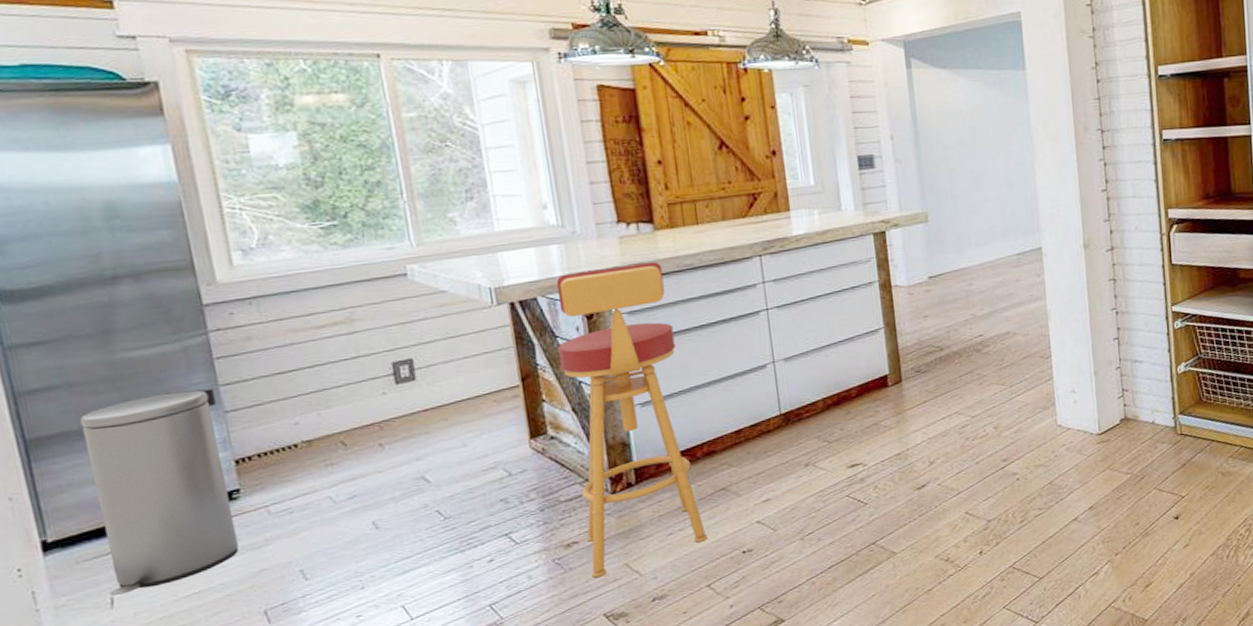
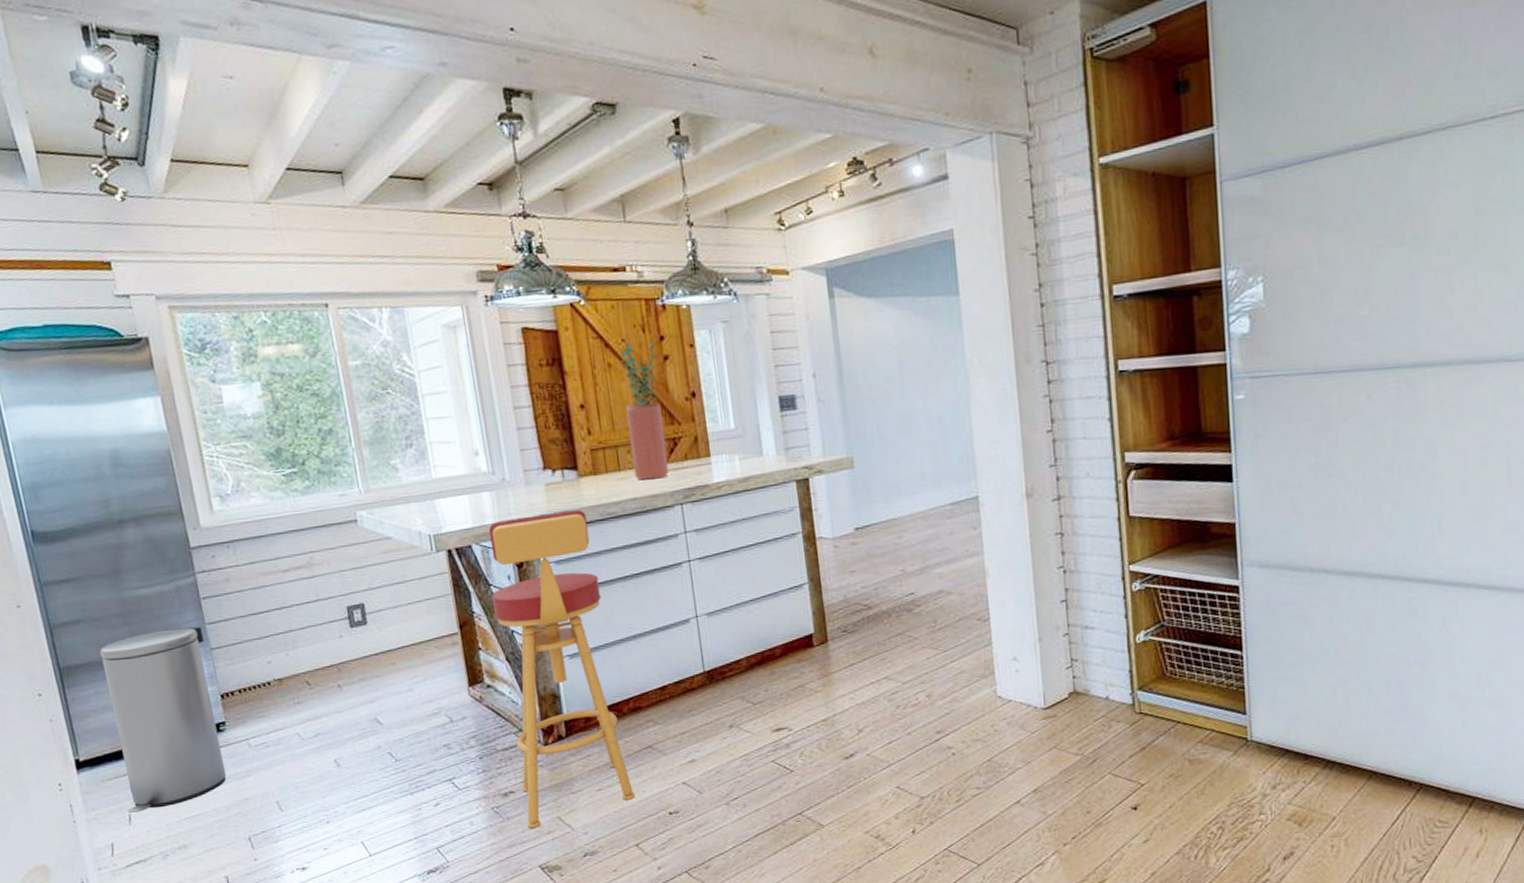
vase: none [700,98,749,233] -> present [620,337,670,481]

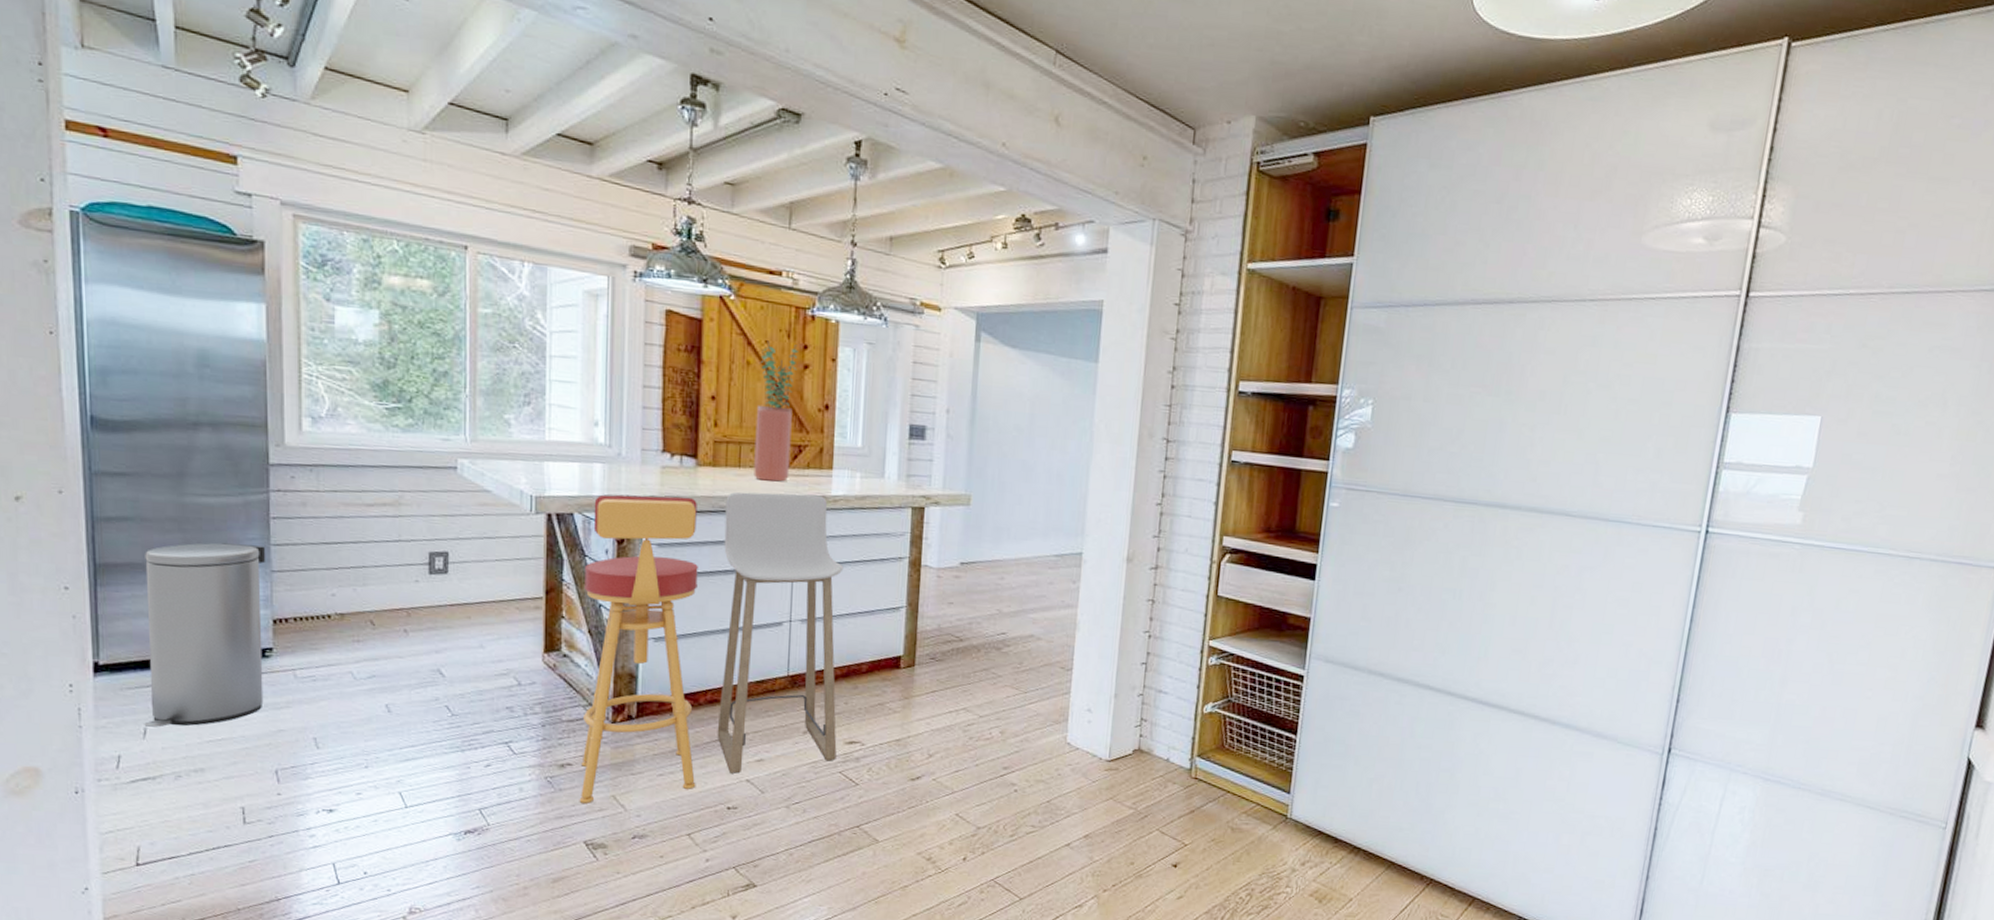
bar stool: none [612,485,766,778] -> present [717,491,844,774]

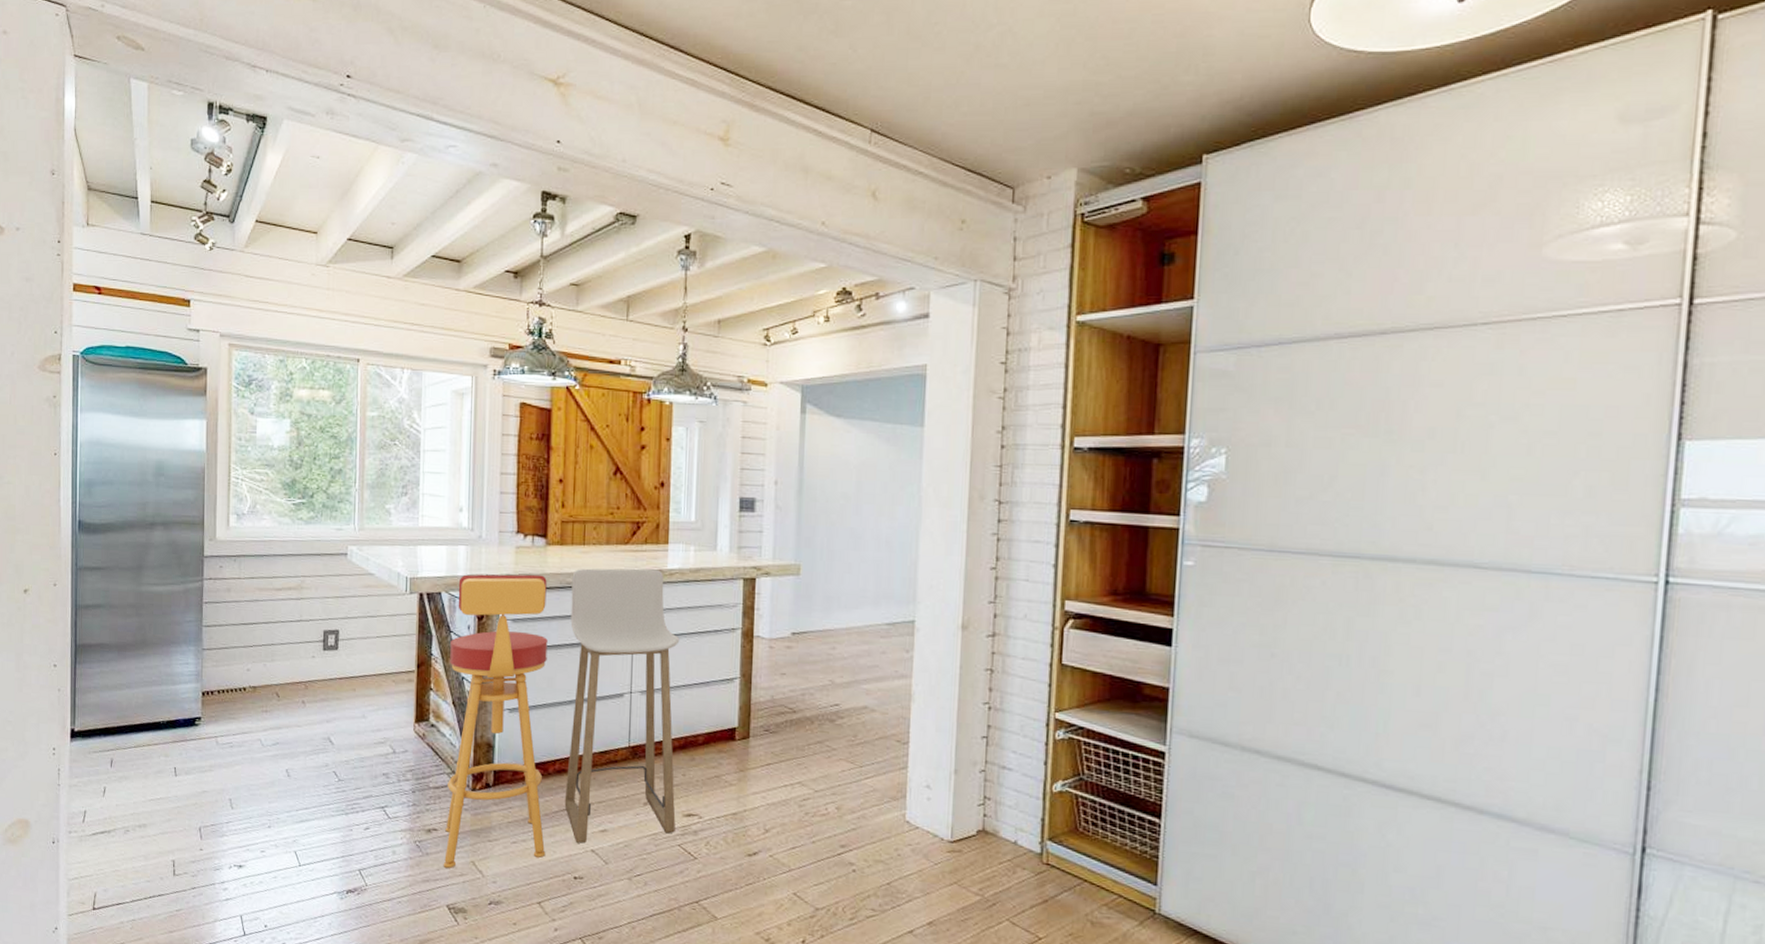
pedal bin: present [144,543,266,728] -> none [104,625,199,787]
vase: present [754,340,798,482] -> none [597,425,636,558]

